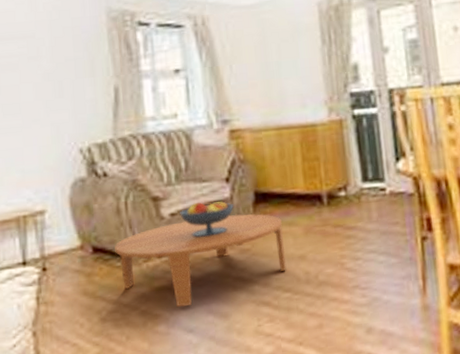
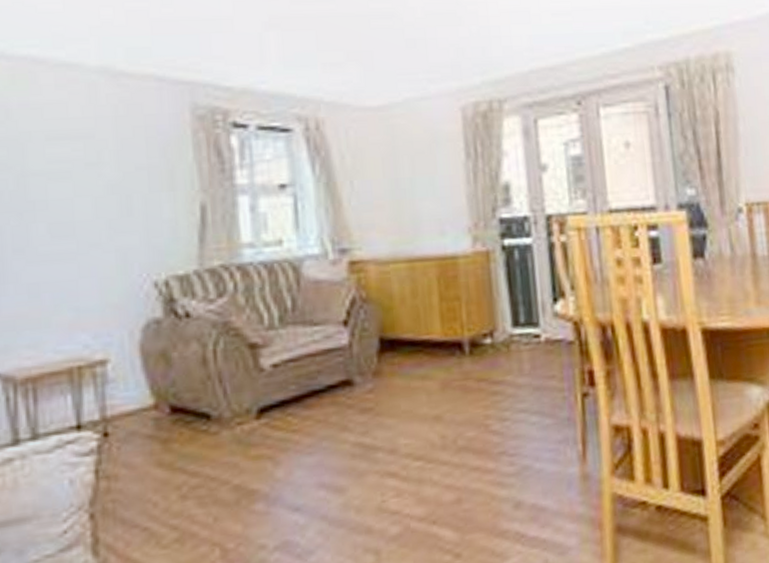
coffee table: present [114,213,287,308] -> none [199,364,419,481]
fruit bowl: present [180,201,234,238] -> none [284,349,354,394]

